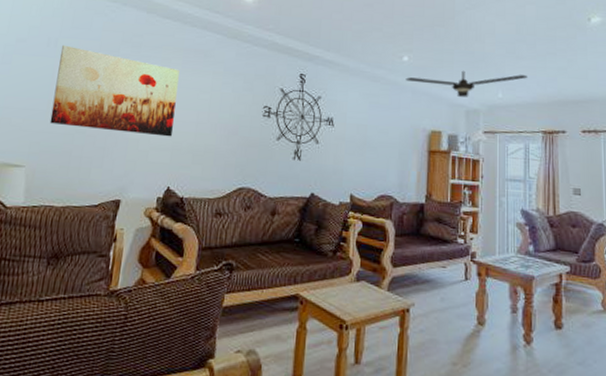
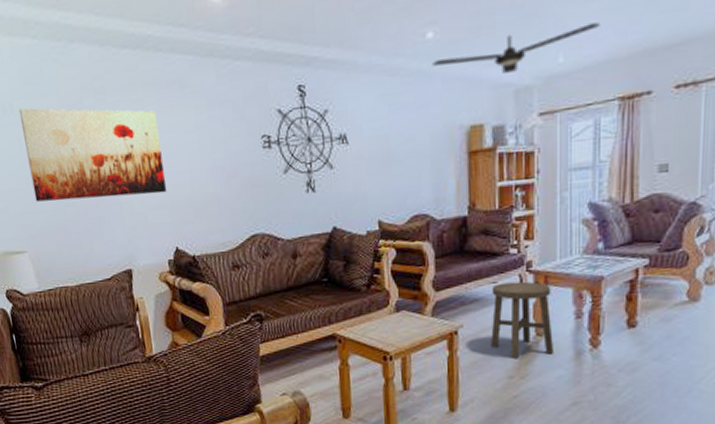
stool: none [438,268,494,346] -> present [491,281,555,359]

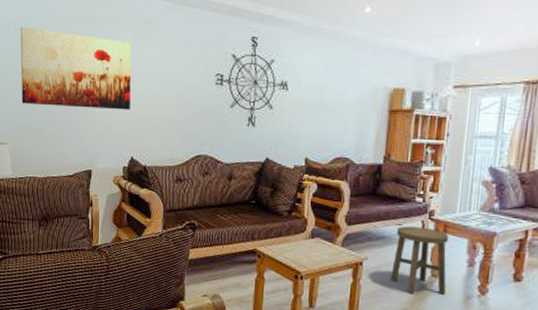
ceiling fan: present [432,22,600,73] -> none [367,17,514,49]

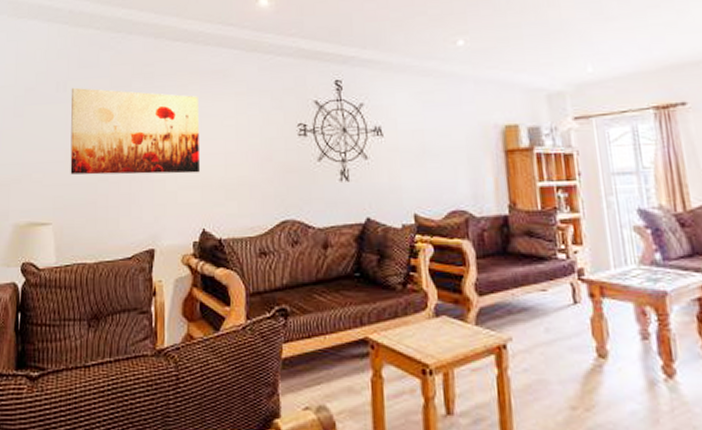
stool: present [391,226,449,295] -> none [541,291,623,385]

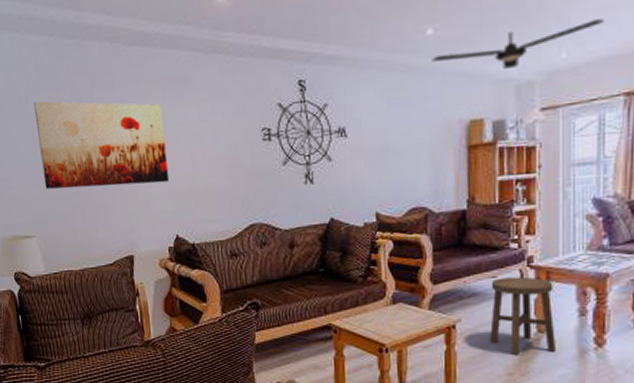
ceiling fan: none [464,39,624,79] -> present [431,19,604,69]
stool: none [541,291,623,385] -> present [490,276,557,356]

